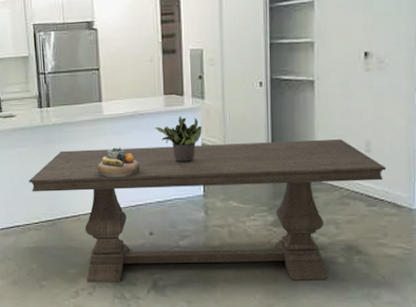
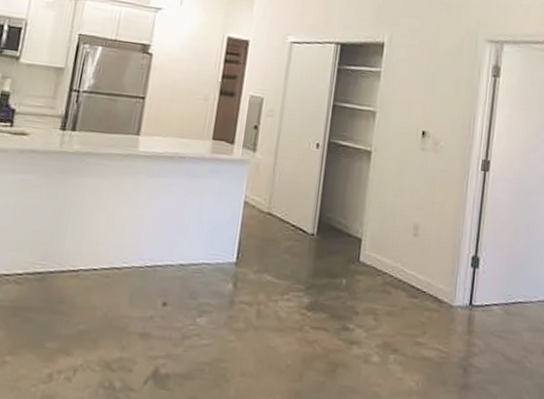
dining table: present [29,139,387,283] -> none [24,185,432,382]
decorative bowl: present [97,147,140,178] -> none [115,191,169,230]
potted plant: present [155,115,202,162] -> none [194,166,247,221]

